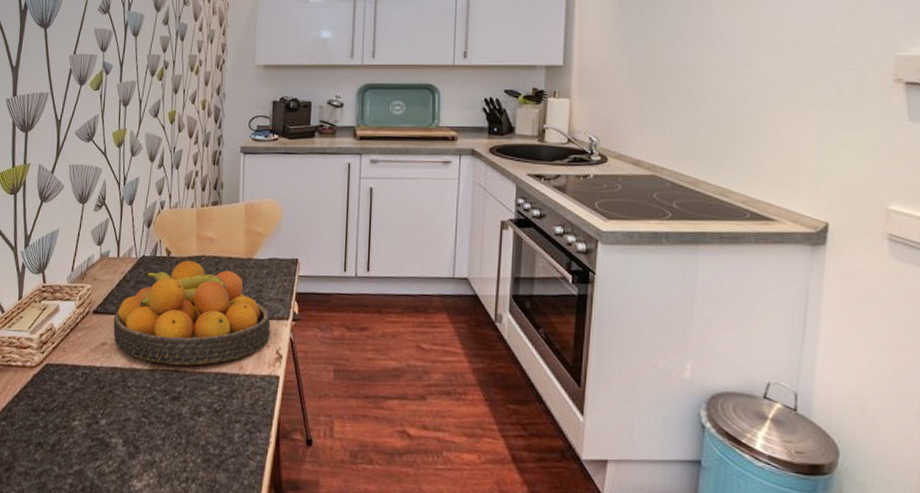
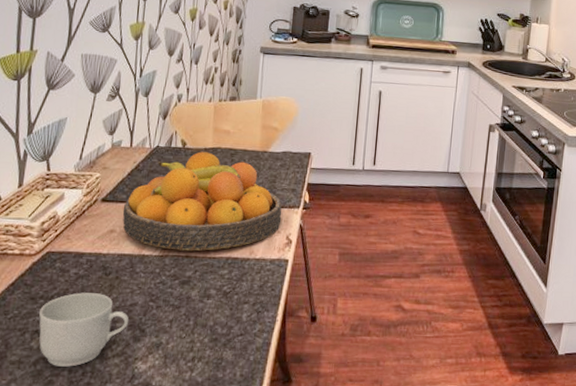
mug: none [41,406,124,481] -> present [39,292,129,367]

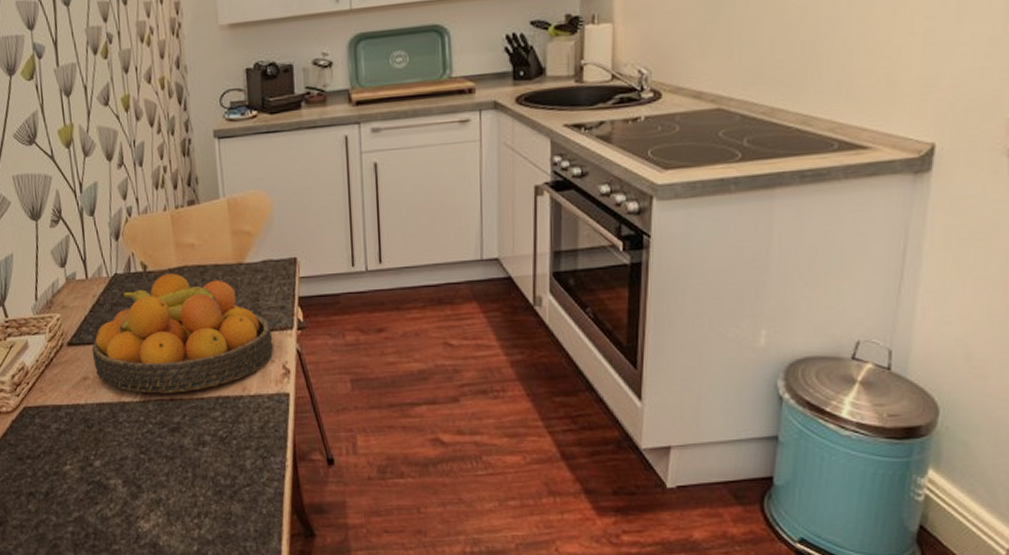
mug: present [39,292,129,367] -> none [29,449,123,529]

